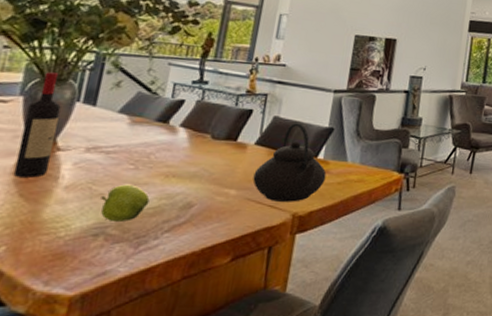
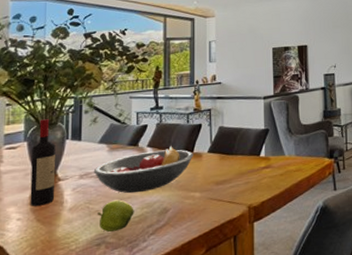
fruit bowl: none [105,130,237,180] -> present [93,146,193,194]
teapot: present [252,122,327,202] -> none [211,128,270,198]

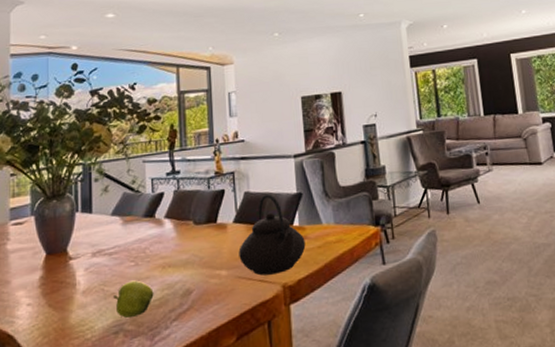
wine bottle: present [30,119,56,206] -> none [40,189,67,290]
fruit bowl: present [93,146,193,194] -> none [107,216,217,273]
teapot: none [211,128,270,198] -> present [239,193,306,276]

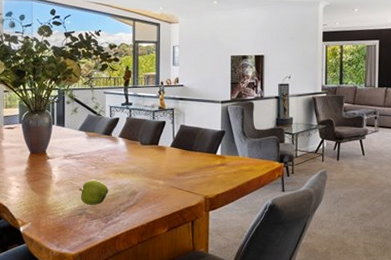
teapot: present [239,193,306,276] -> none [173,128,225,188]

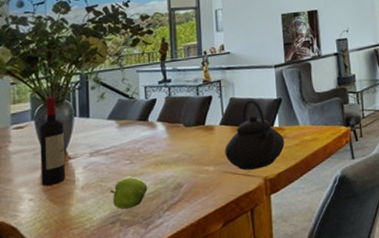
wine bottle: none [26,106,45,178] -> present [40,97,66,186]
teapot: none [173,128,225,188] -> present [225,99,285,170]

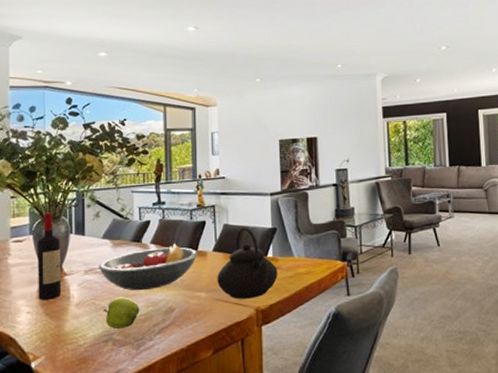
fruit bowl: none [103,119,205,170] -> present [98,243,198,291]

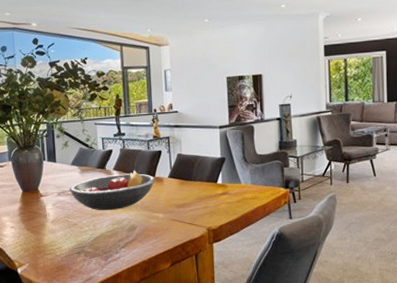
wine bottle: present [37,212,62,300] -> none [16,142,39,217]
apple: present [103,297,140,329] -> none [75,216,107,243]
teapot: present [217,226,278,299] -> none [173,156,227,220]

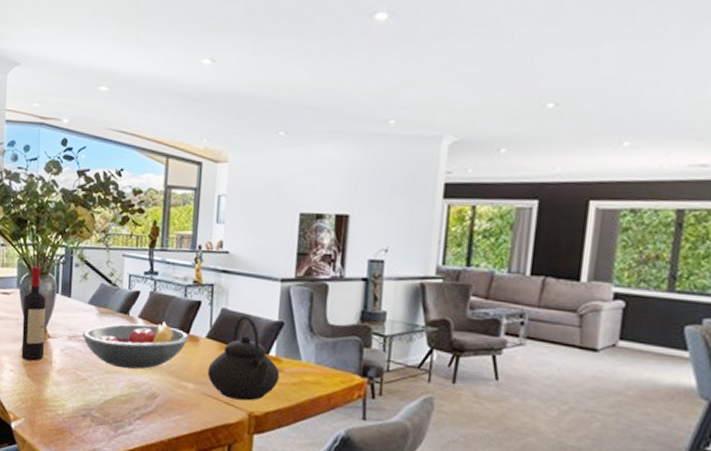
wine bottle: none [16,142,39,217] -> present [21,266,46,361]
teapot: none [173,156,227,220] -> present [207,314,280,401]

